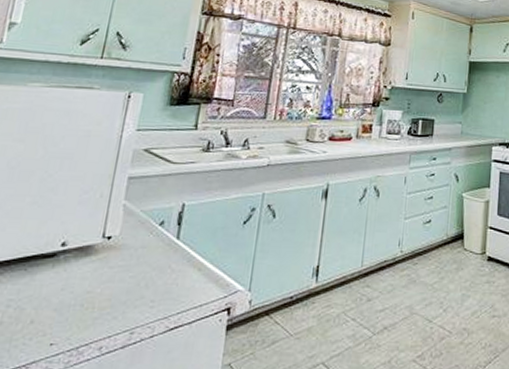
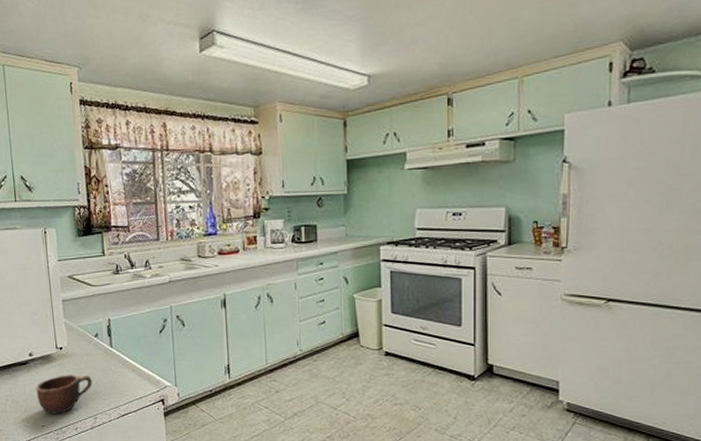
mug: none [54,273,141,327] -> present [36,375,92,414]

